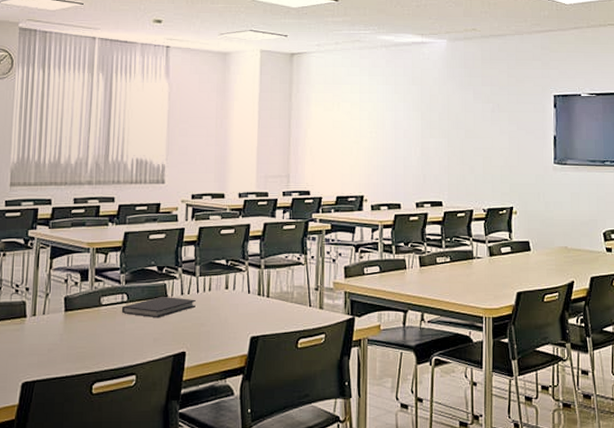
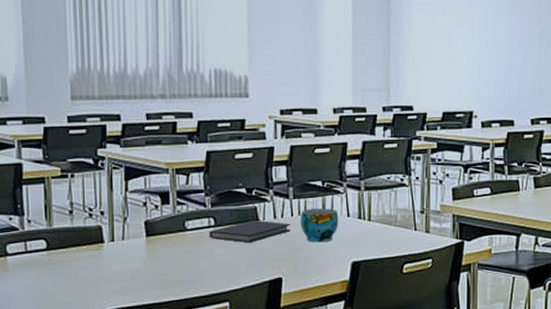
cup: none [205,285,240,318] -> present [300,208,339,243]

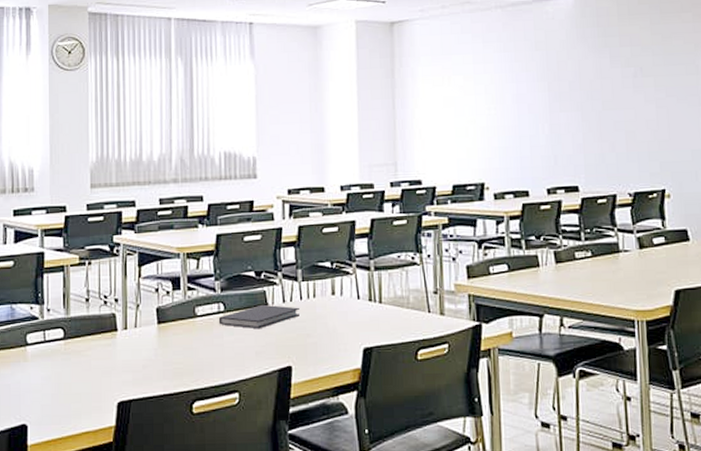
cup: present [300,208,339,243] -> none [309,290,349,328]

